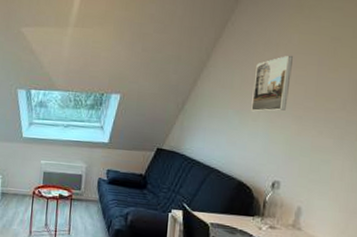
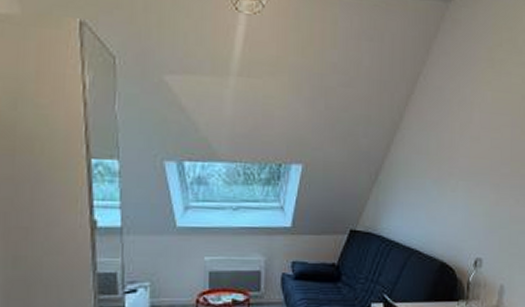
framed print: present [251,55,293,112] -> none [449,115,487,181]

